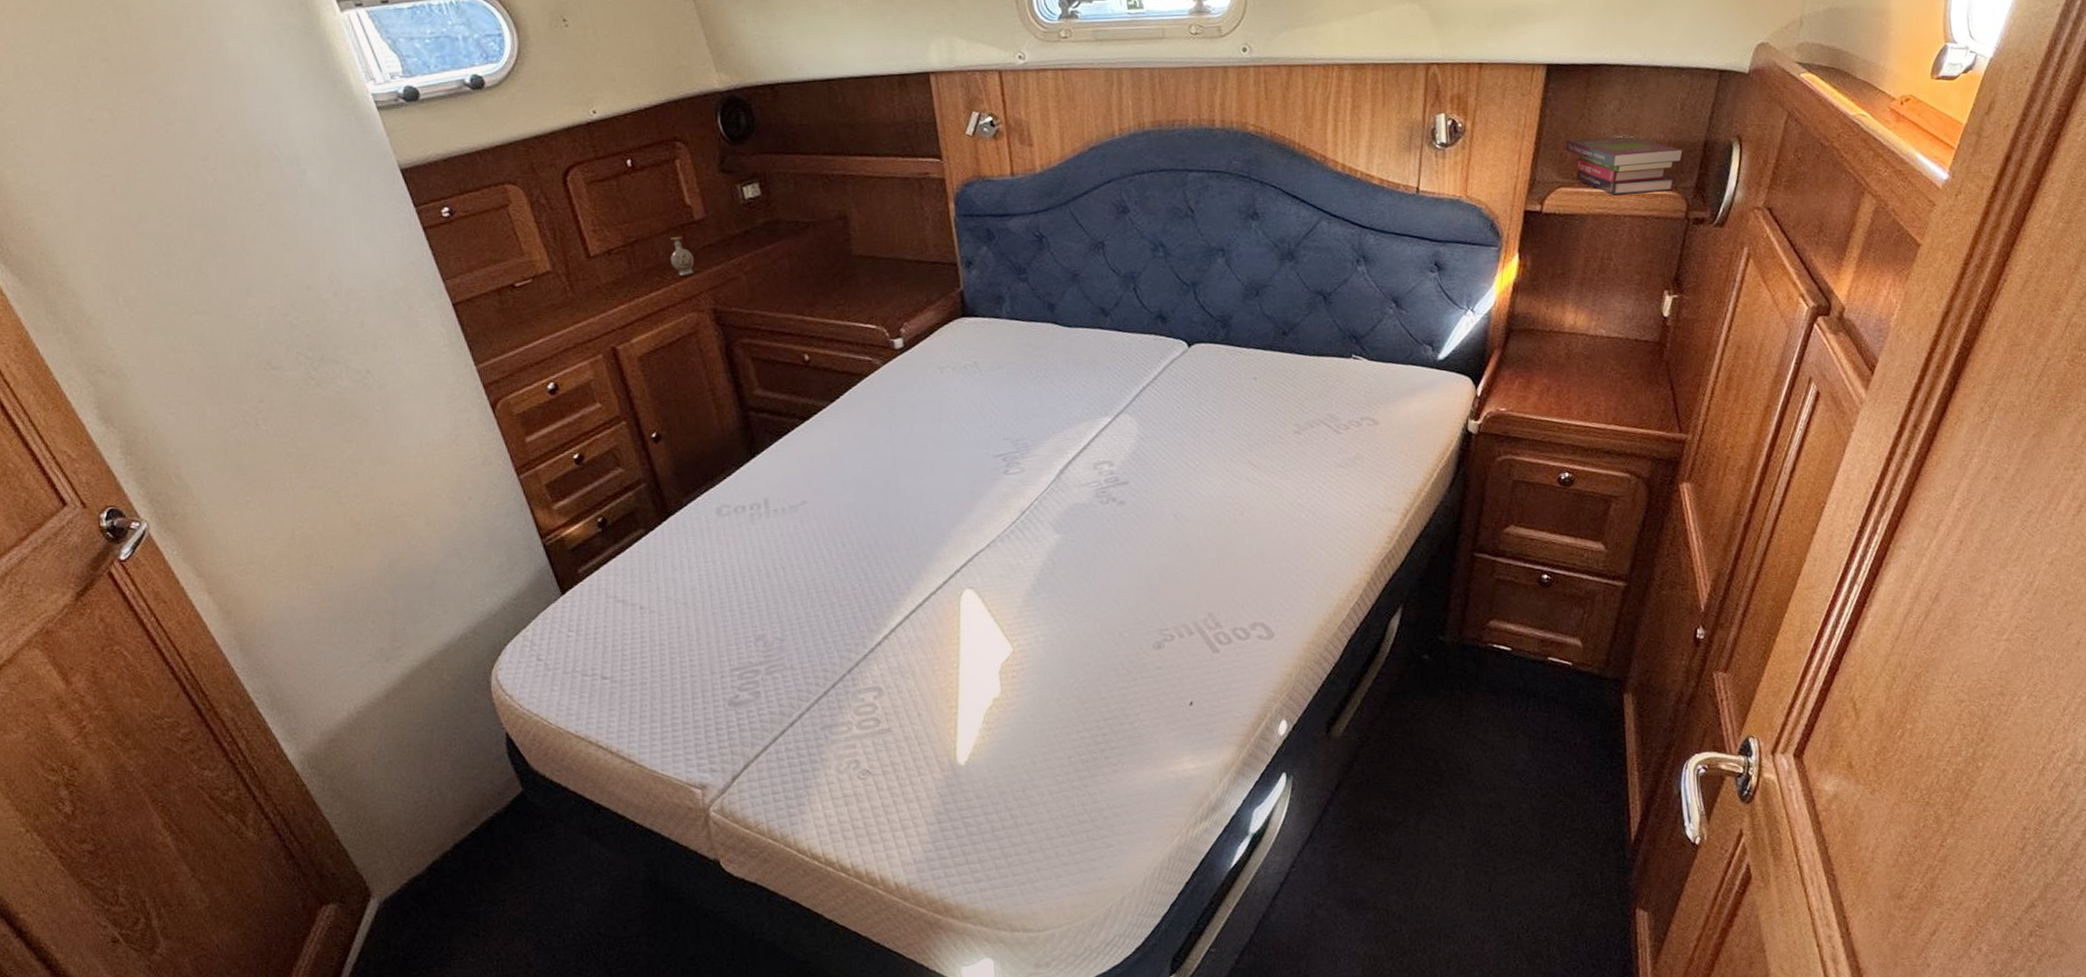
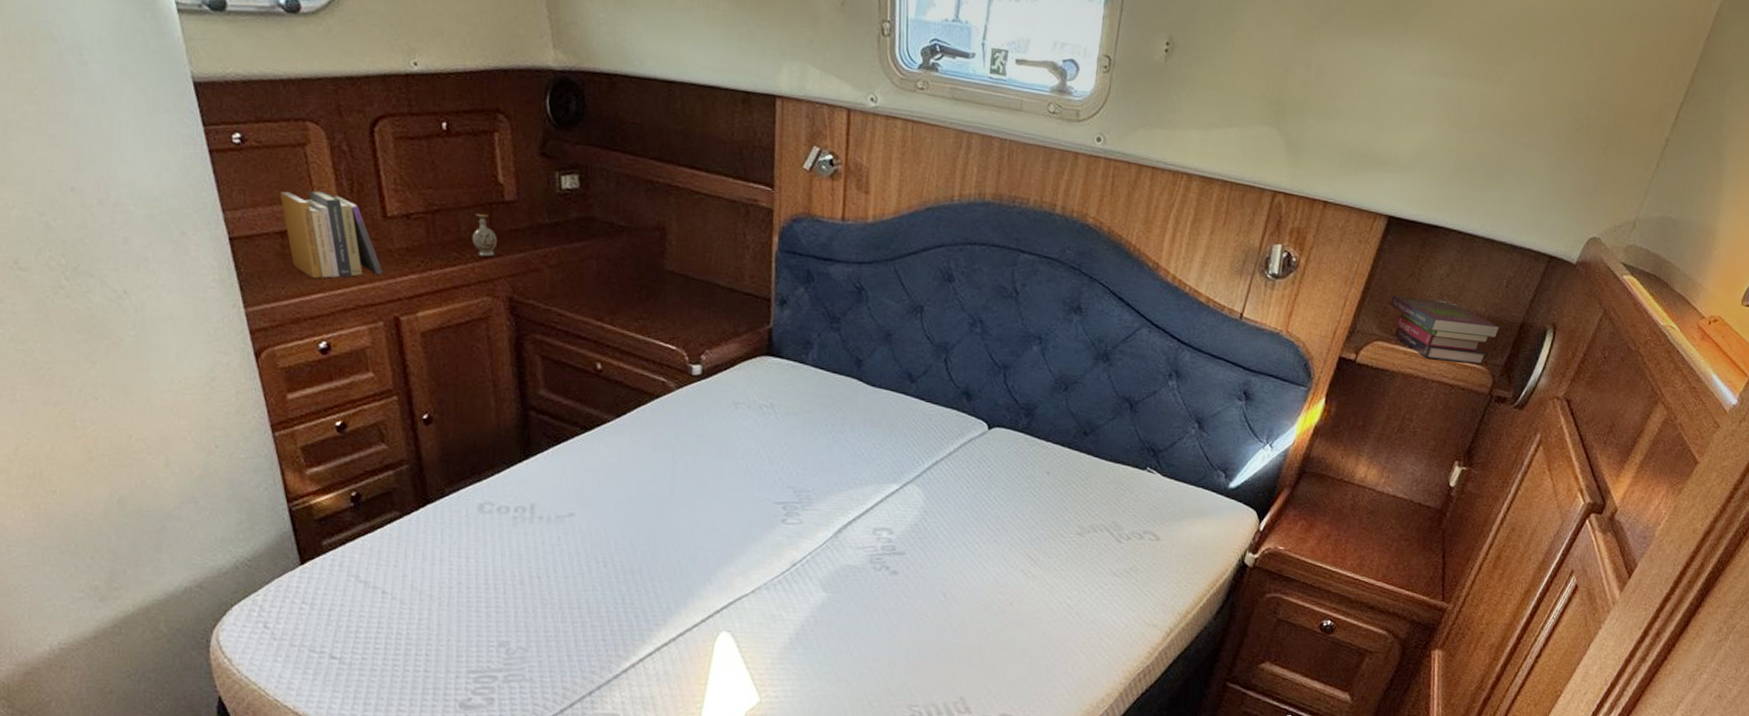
books: none [492,244,595,326] -> present [280,189,383,279]

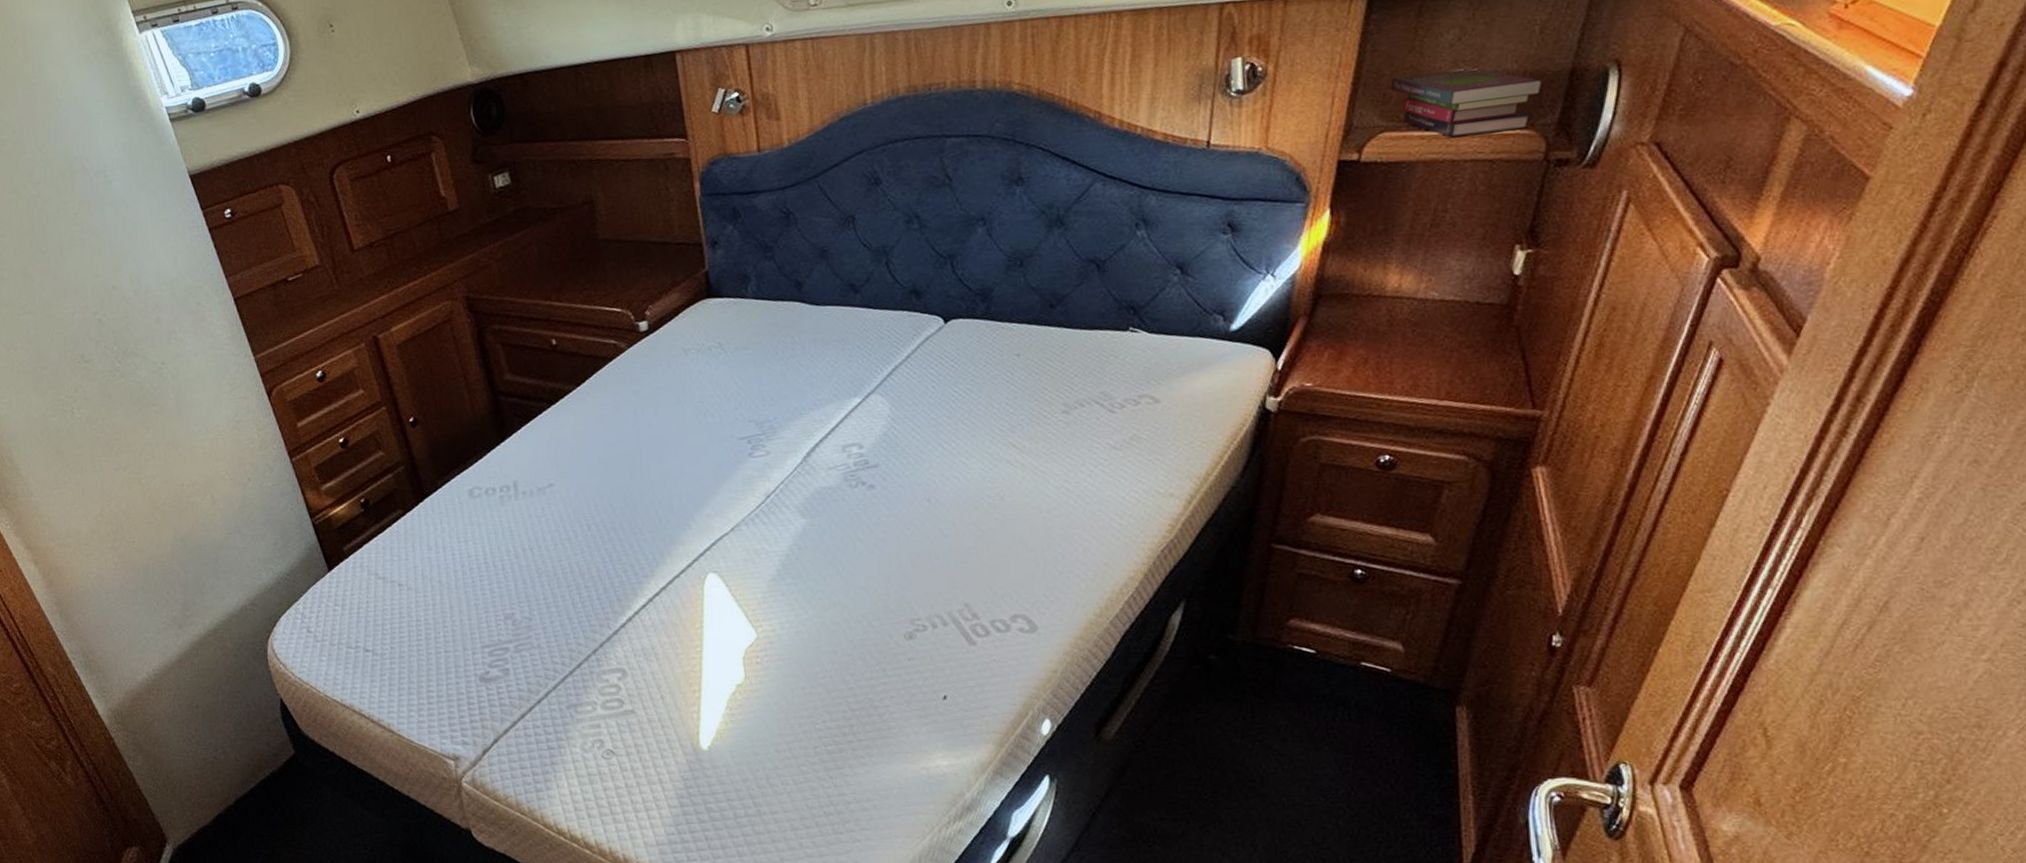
books: present [280,189,383,279] -> none [267,240,358,318]
perfume bottle: present [471,213,498,258] -> none [426,227,450,267]

